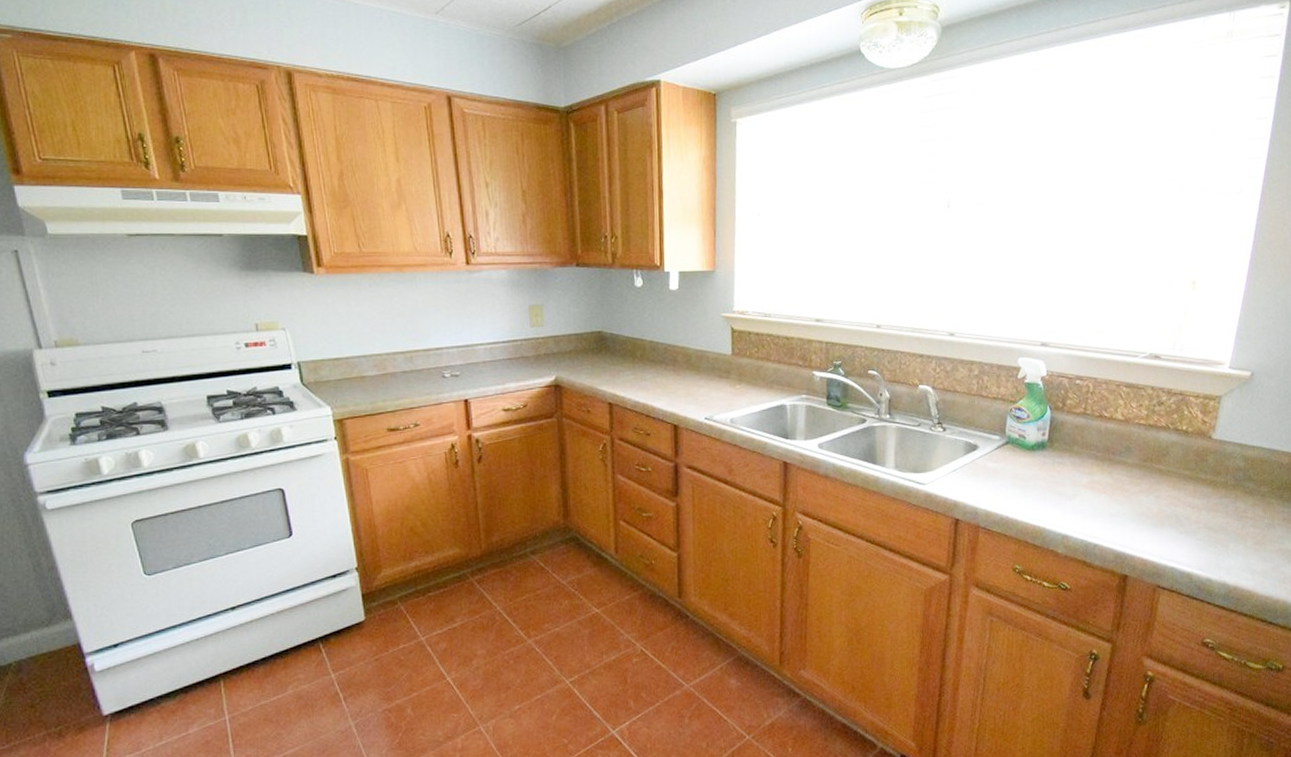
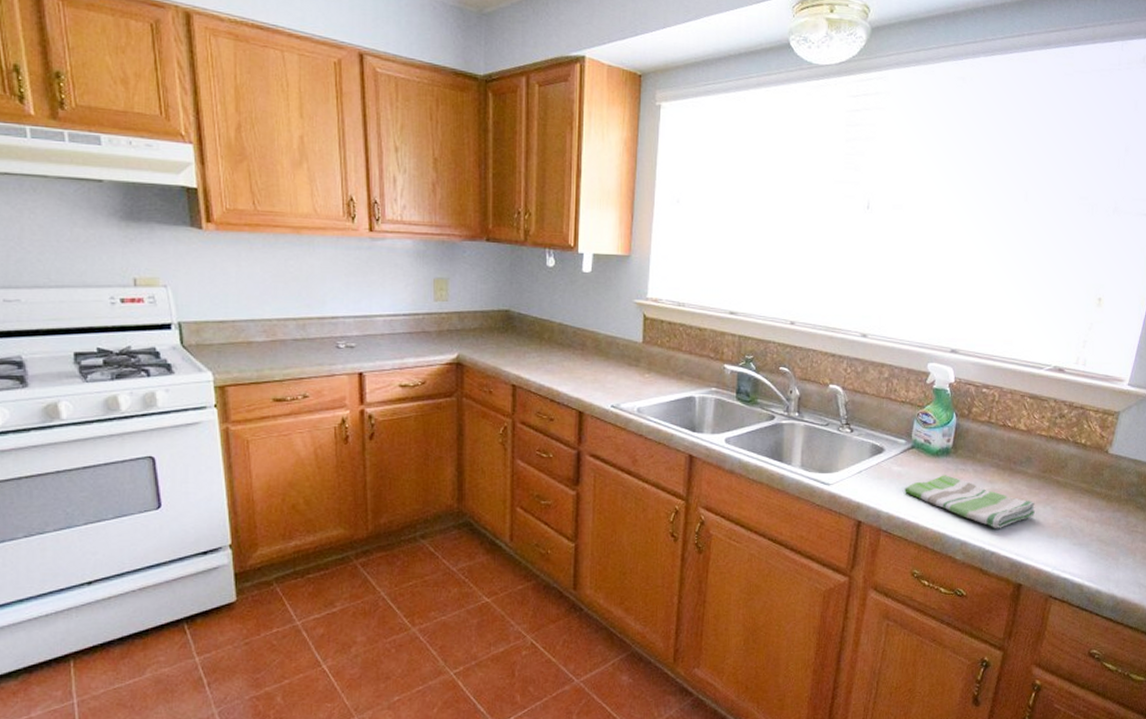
dish towel: none [1001,469,1138,520] -> present [905,475,1036,528]

